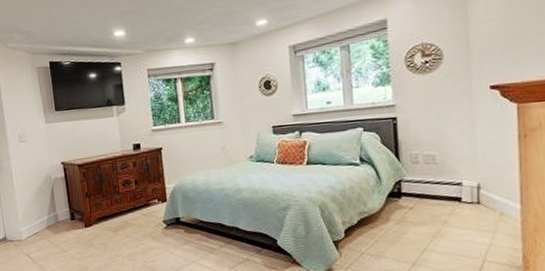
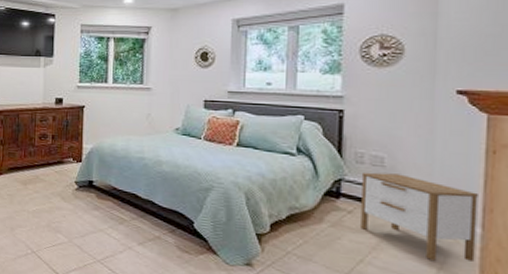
nightstand: none [419,167,518,239] -> present [361,172,480,262]

